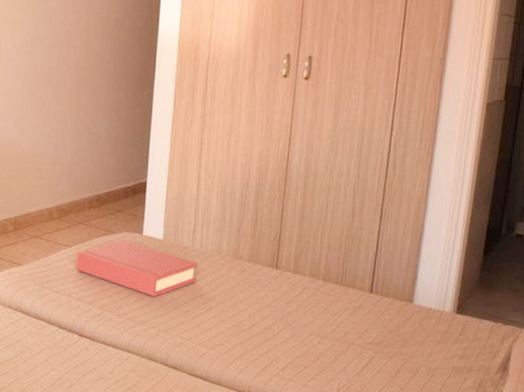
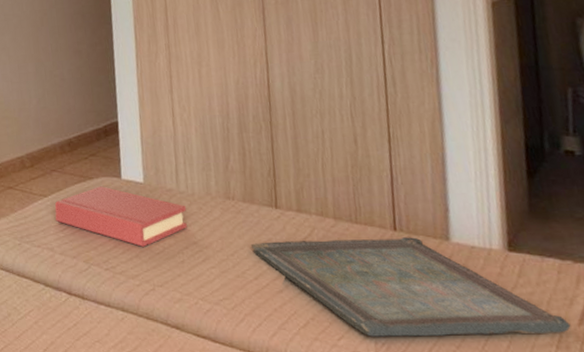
serving tray: none [249,297,490,380] -> present [250,237,571,337]

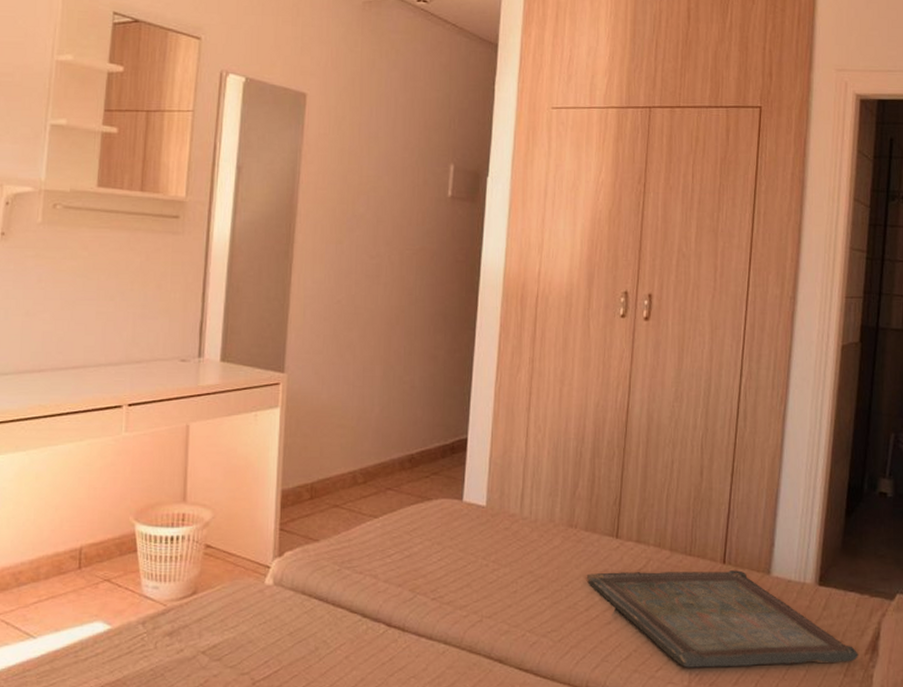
hardback book: present [54,186,187,247] -> none [384,508,526,575]

